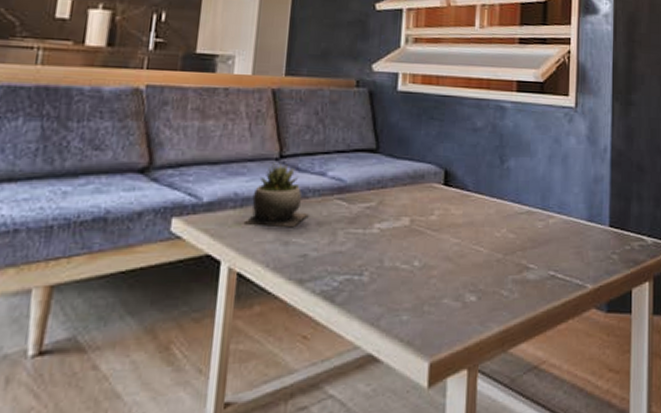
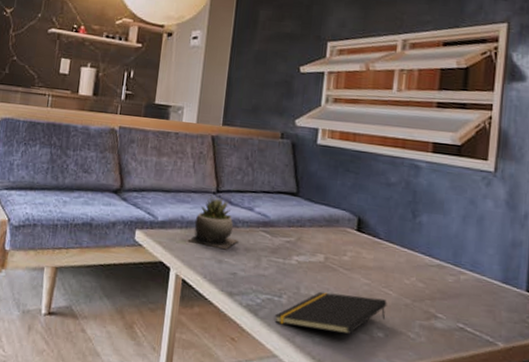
notepad: none [355,258,479,308] -> present [275,291,387,335]

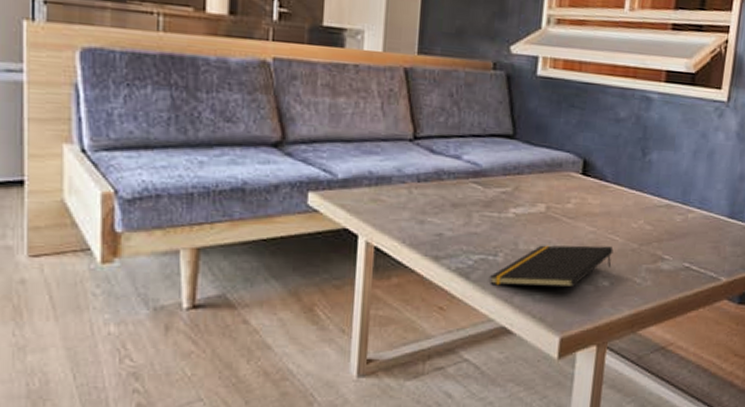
succulent plant: present [187,196,239,249] -> none [379,144,444,207]

